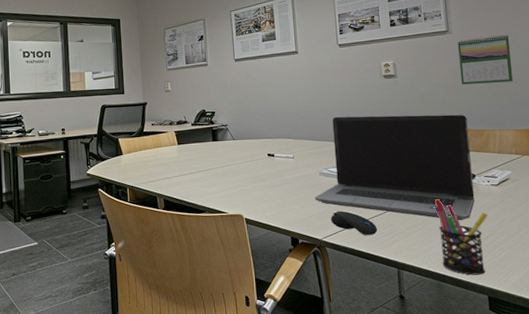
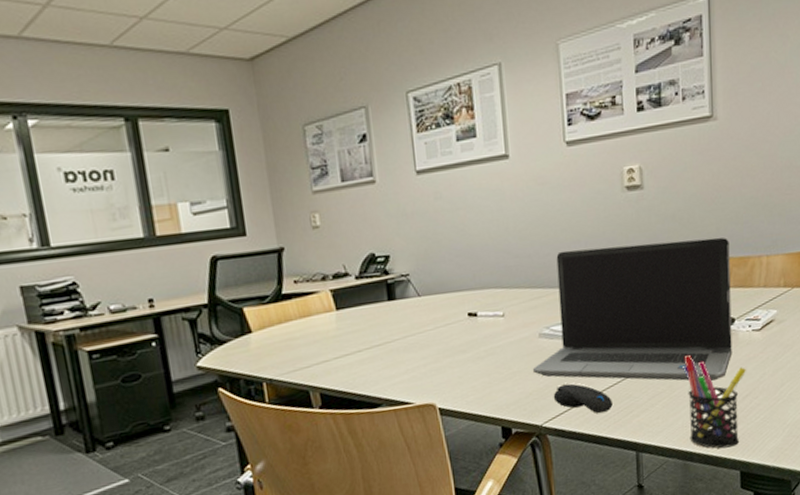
calendar: present [457,34,514,85] -> none [723,118,789,195]

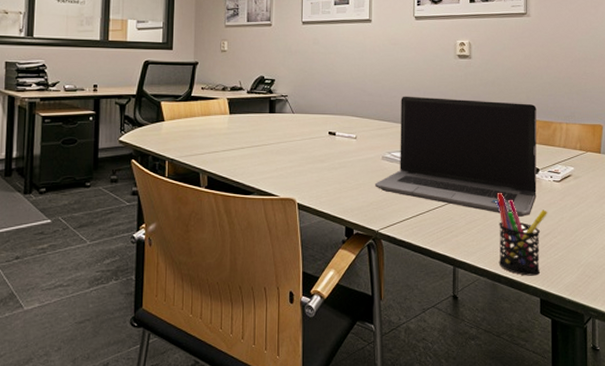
computer mouse: present [553,383,613,413] -> none [389,200,437,228]

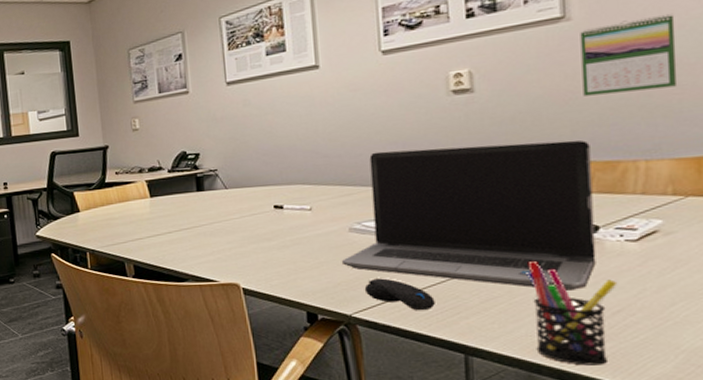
computer mouse: none [389,200,437,228] -> present [364,278,435,310]
calendar: none [534,23,585,74] -> present [580,13,678,96]

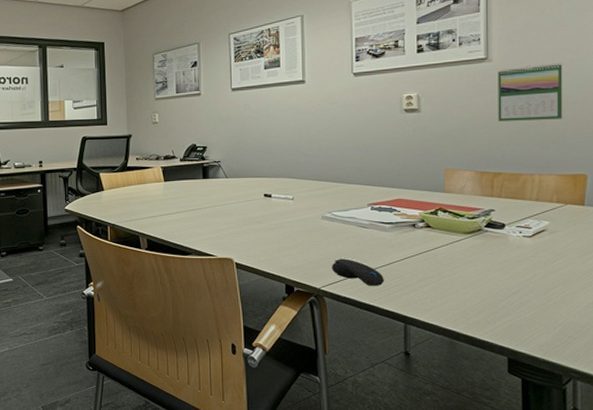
laptop computer: present [341,140,596,291] -> none [314,154,502,274]
pen holder: present [526,261,616,366] -> none [452,250,516,334]

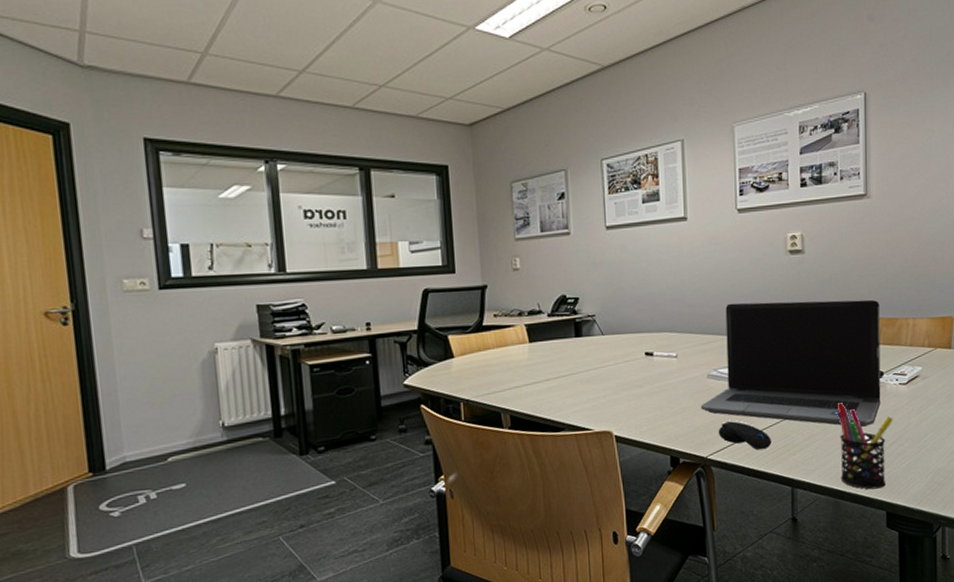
laptop computer: none [314,154,502,274] -> present [700,299,881,427]
pen holder: none [452,250,516,334] -> present [836,403,893,490]
calendar: present [498,62,563,121] -> none [876,200,933,263]

